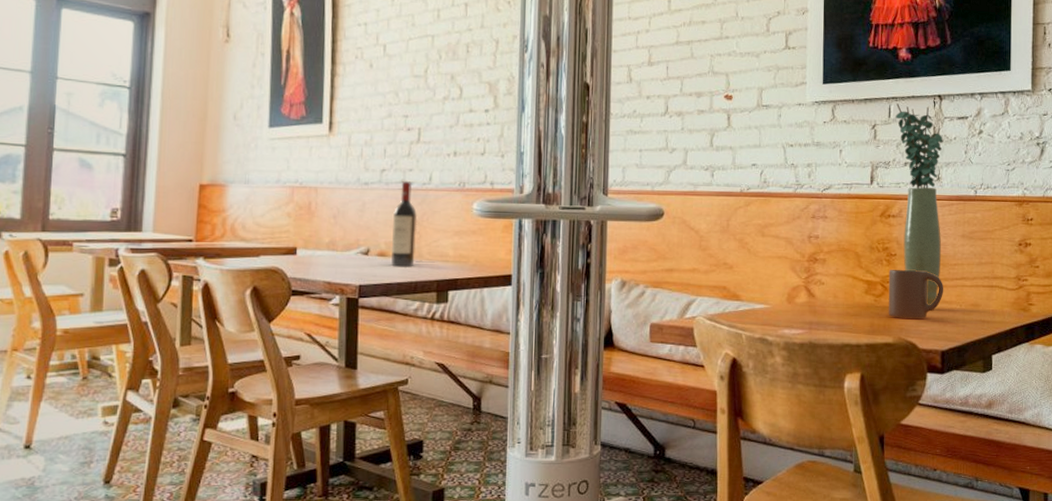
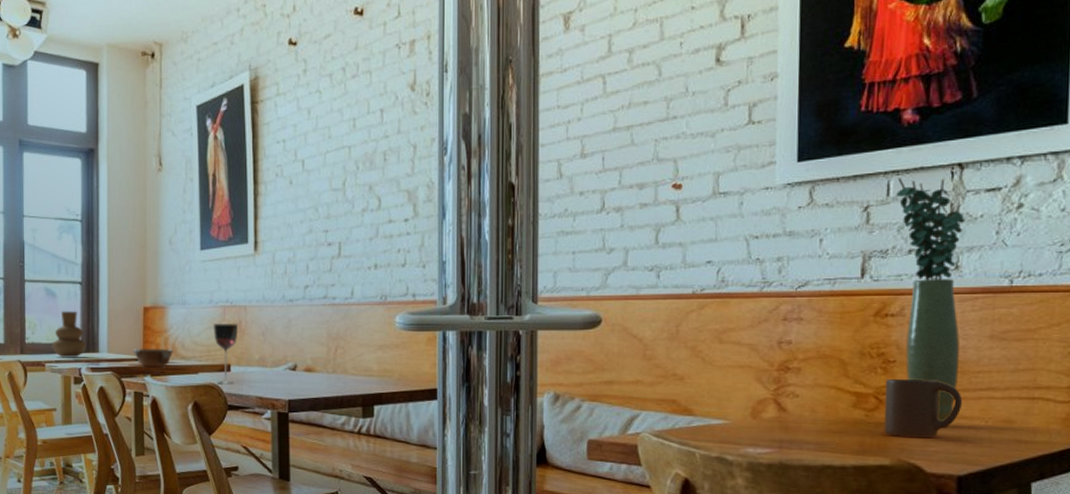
vase: none [83,185,127,237] -> present [52,311,87,358]
cup: none [184,228,233,251] -> present [133,348,174,369]
wineglass: none [278,204,308,269] -> present [213,323,239,385]
wine bottle: present [390,180,418,268] -> none [317,295,341,383]

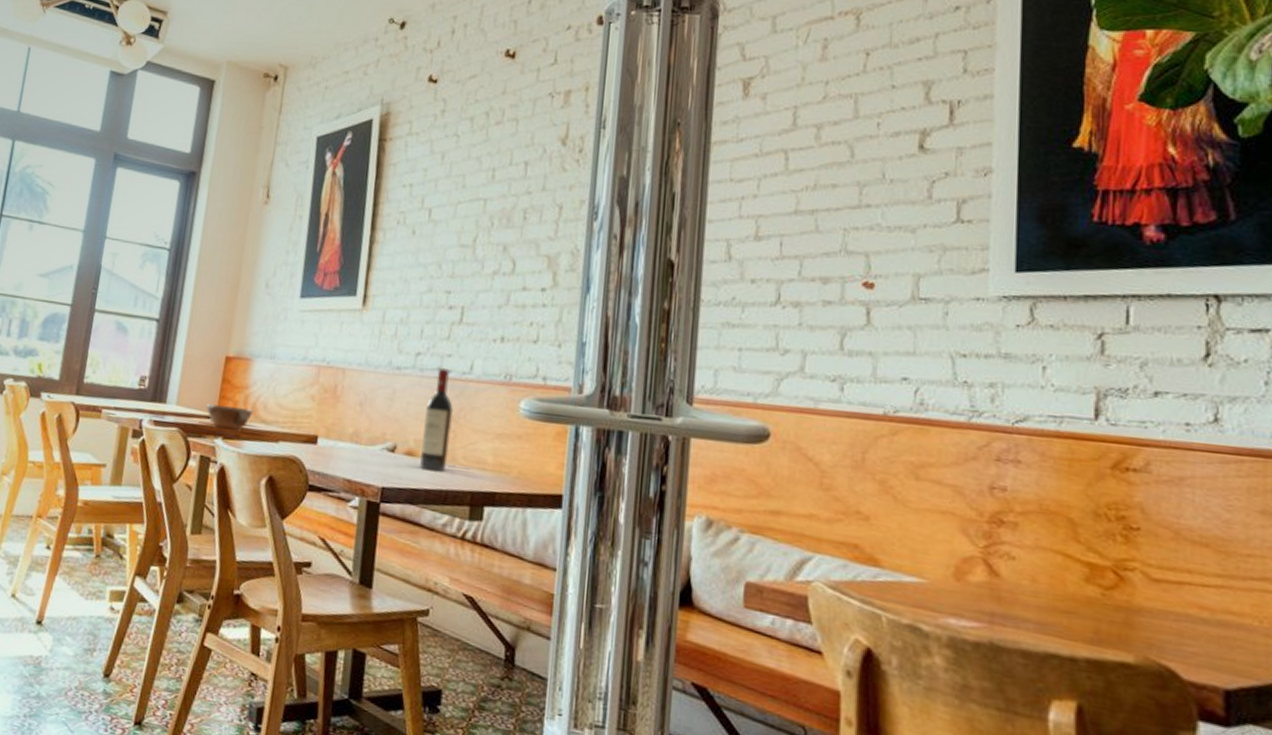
vase: present [52,311,87,358] -> none [113,350,154,407]
wineglass: present [213,323,239,385] -> none [297,385,333,461]
wine bottle: none [317,295,341,383] -> present [418,367,454,473]
cup: present [883,379,963,438] -> none [1125,551,1229,635]
vase: present [896,178,965,429] -> none [1138,304,1225,625]

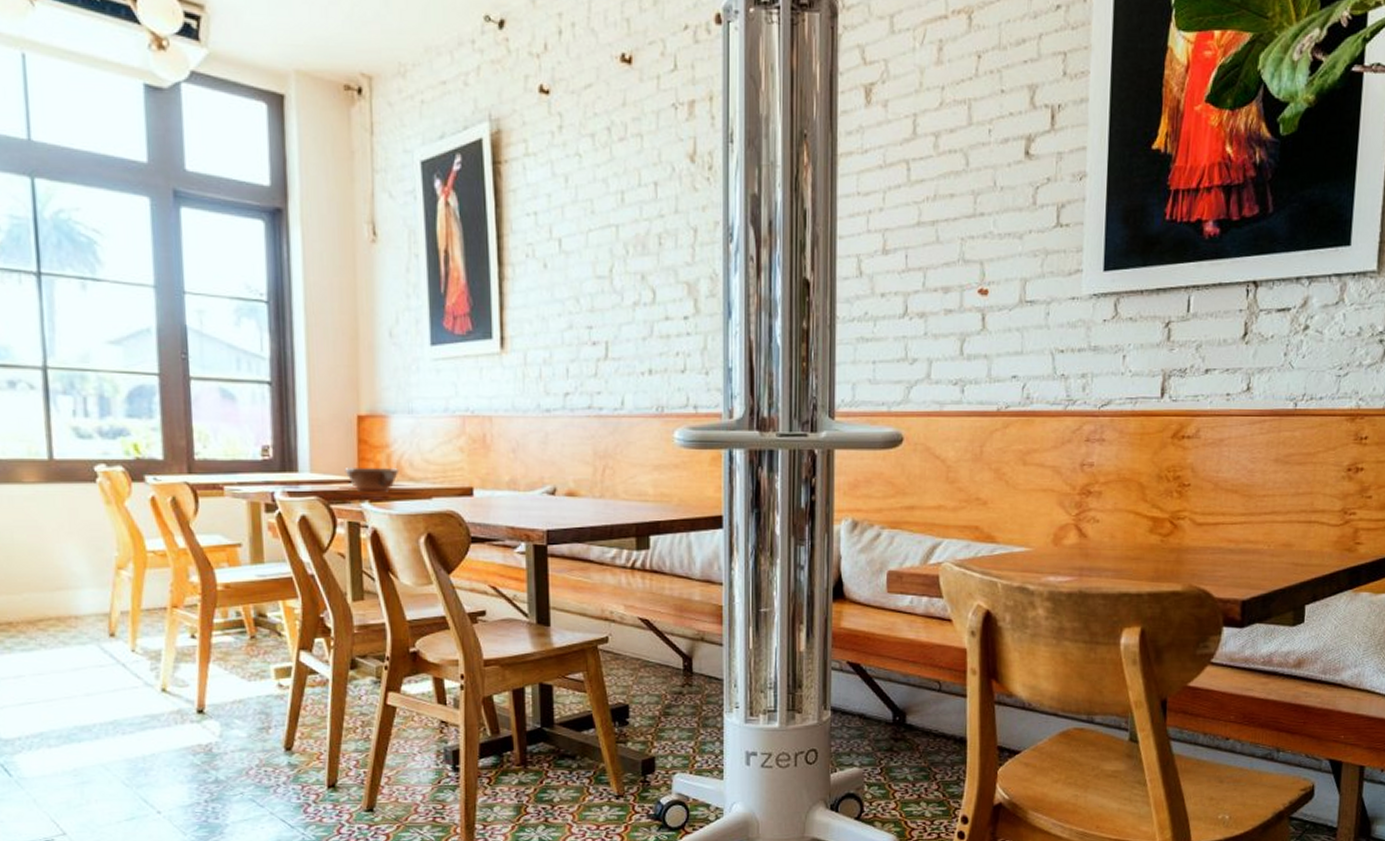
wine bottle: present [418,367,454,473] -> none [581,405,610,510]

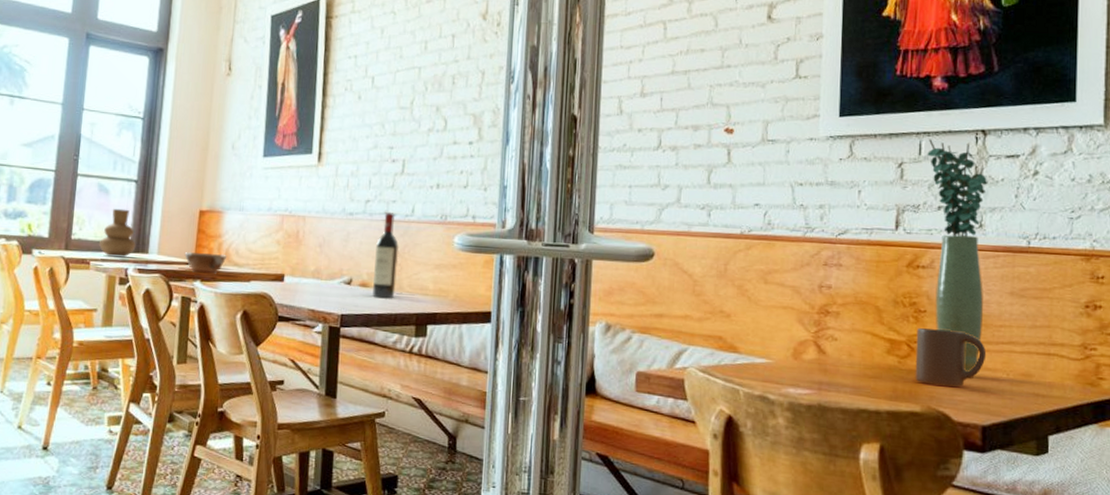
vase: none [232,418,281,479] -> present [99,208,136,258]
wine bottle: none [581,405,610,510] -> present [371,211,400,300]
cup: none [1177,503,1249,563] -> present [915,328,987,388]
vase: none [1196,294,1258,554] -> present [927,139,988,380]

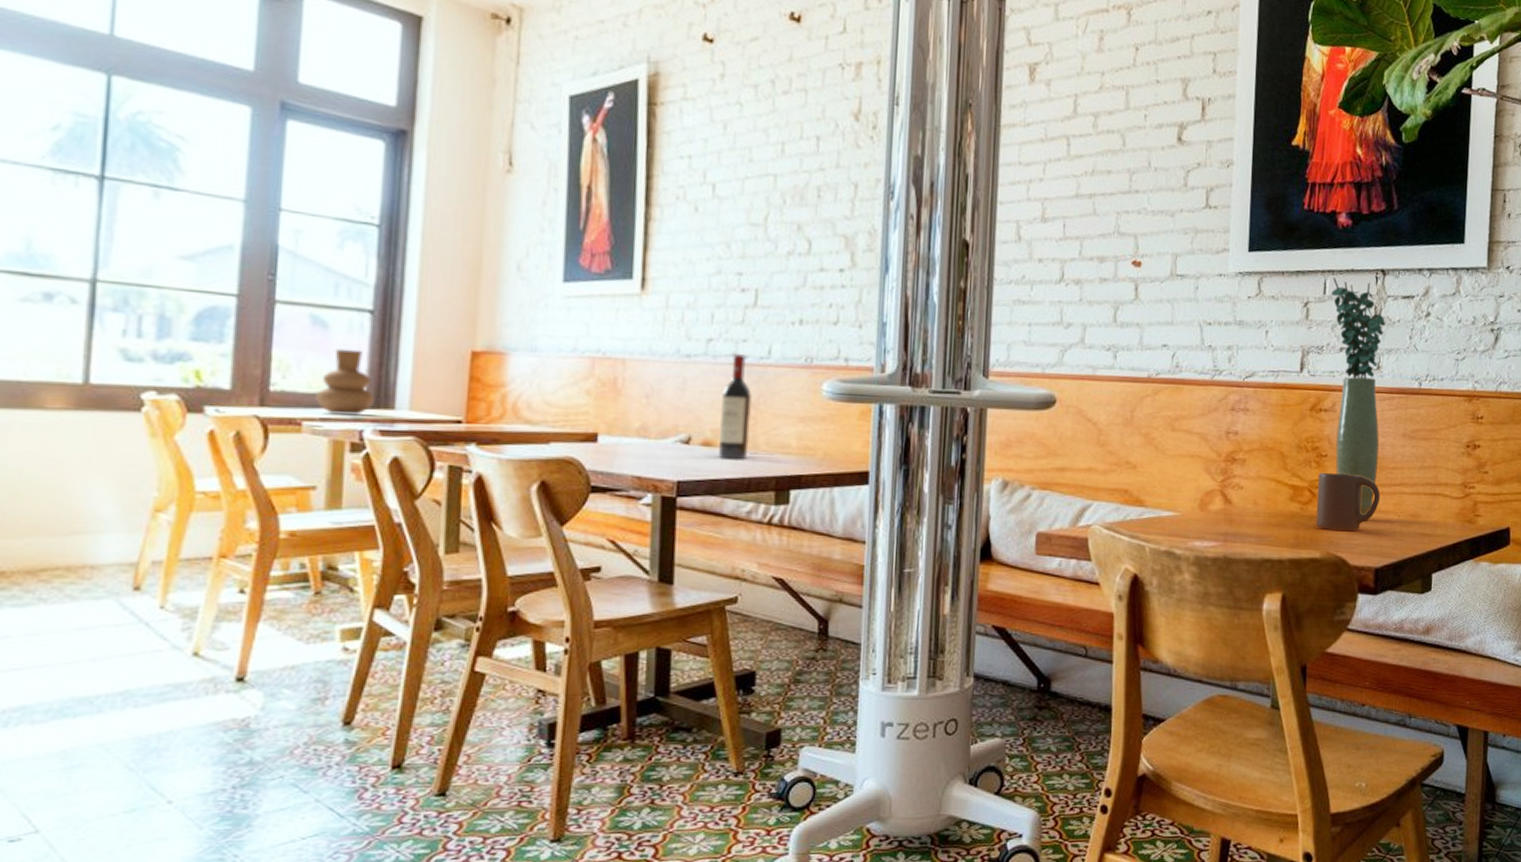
cup: present [184,251,228,275] -> none [450,405,515,436]

